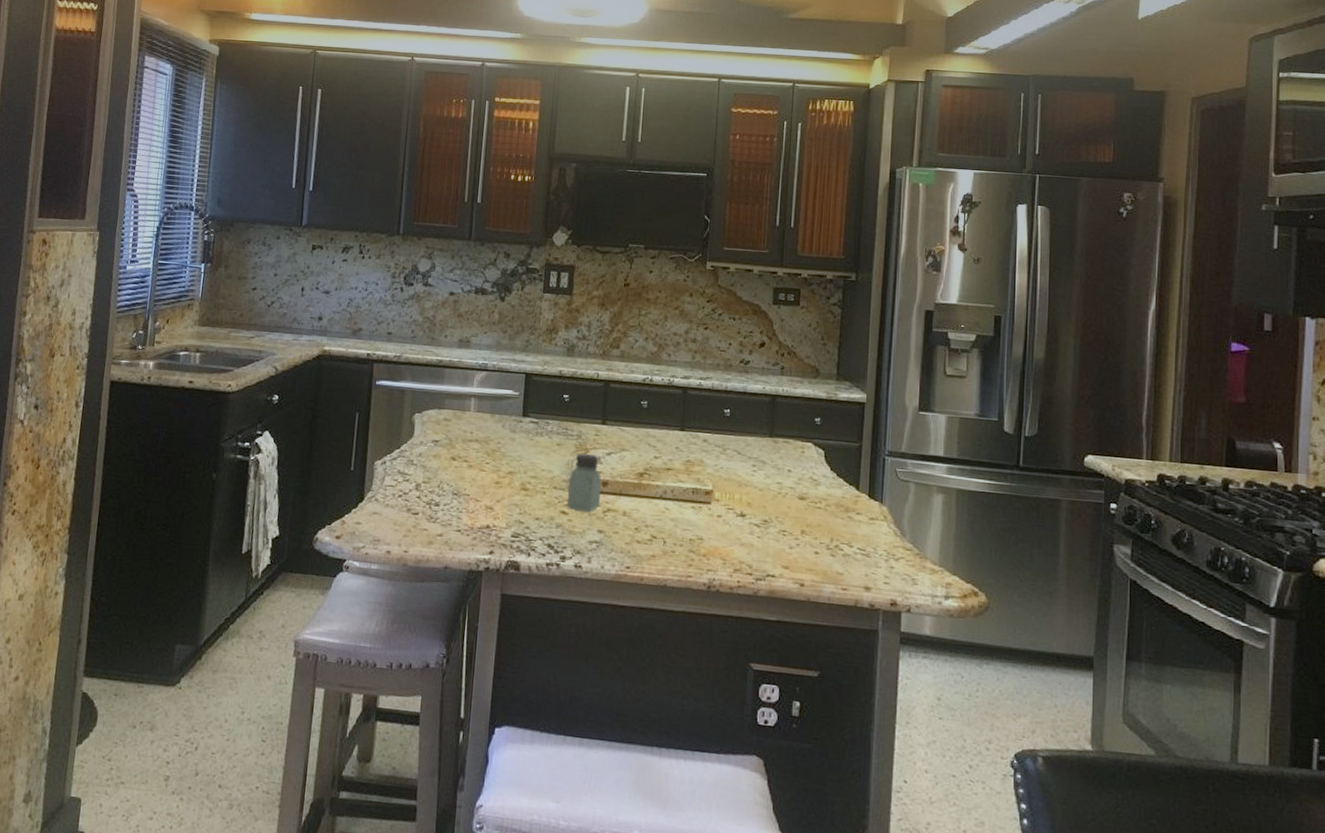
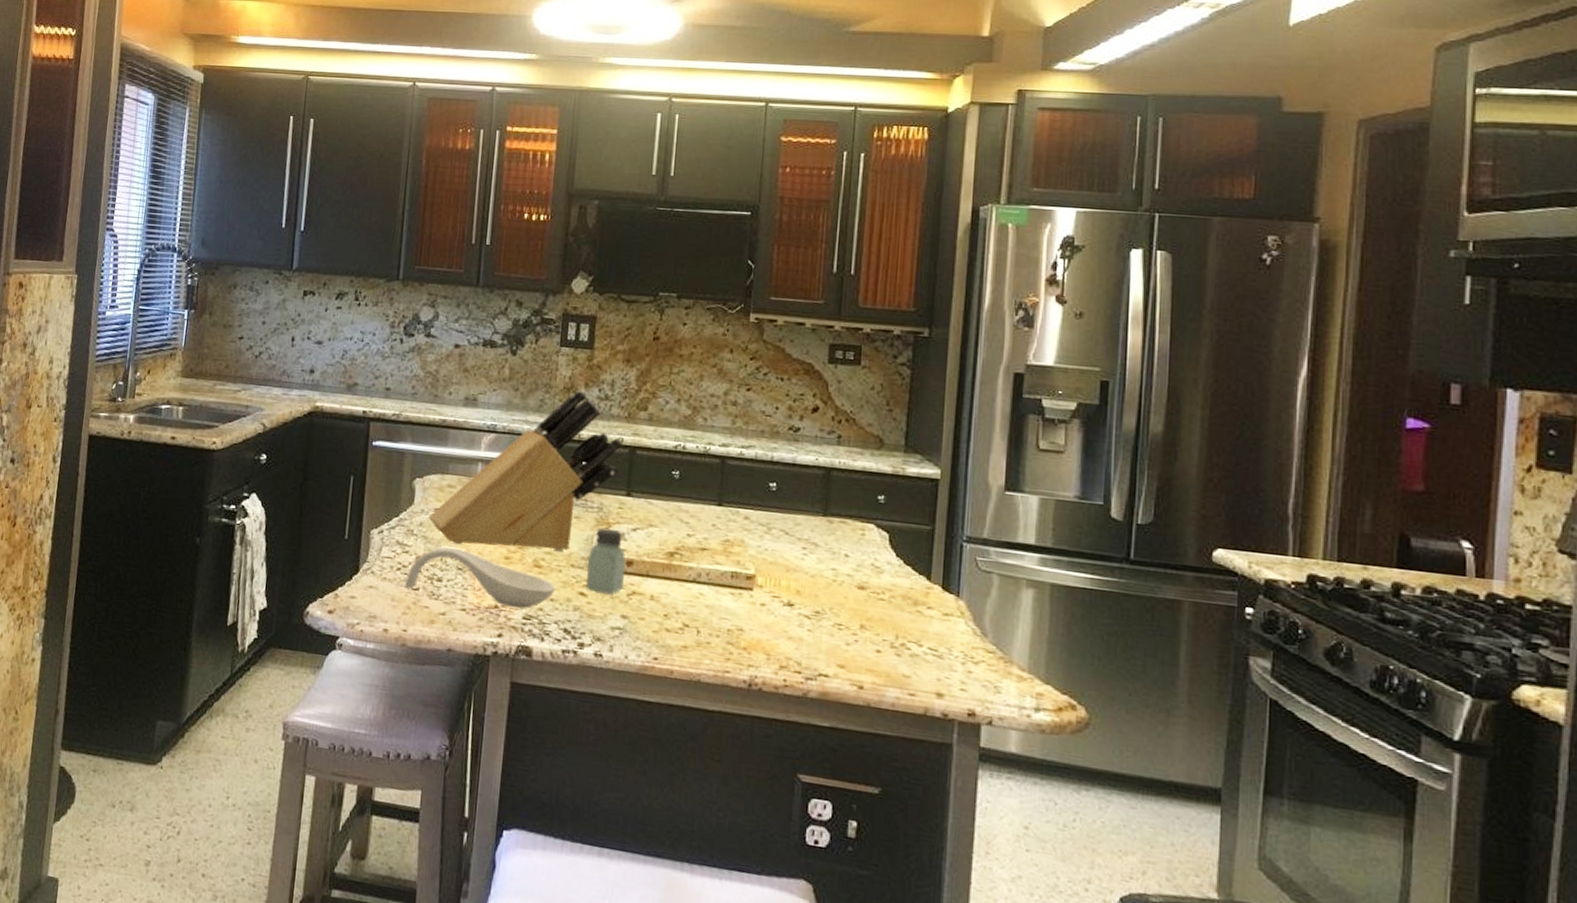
spoon rest: none [406,474,541,528] -> present [405,546,556,609]
knife block: none [427,330,599,475] -> present [429,388,623,551]

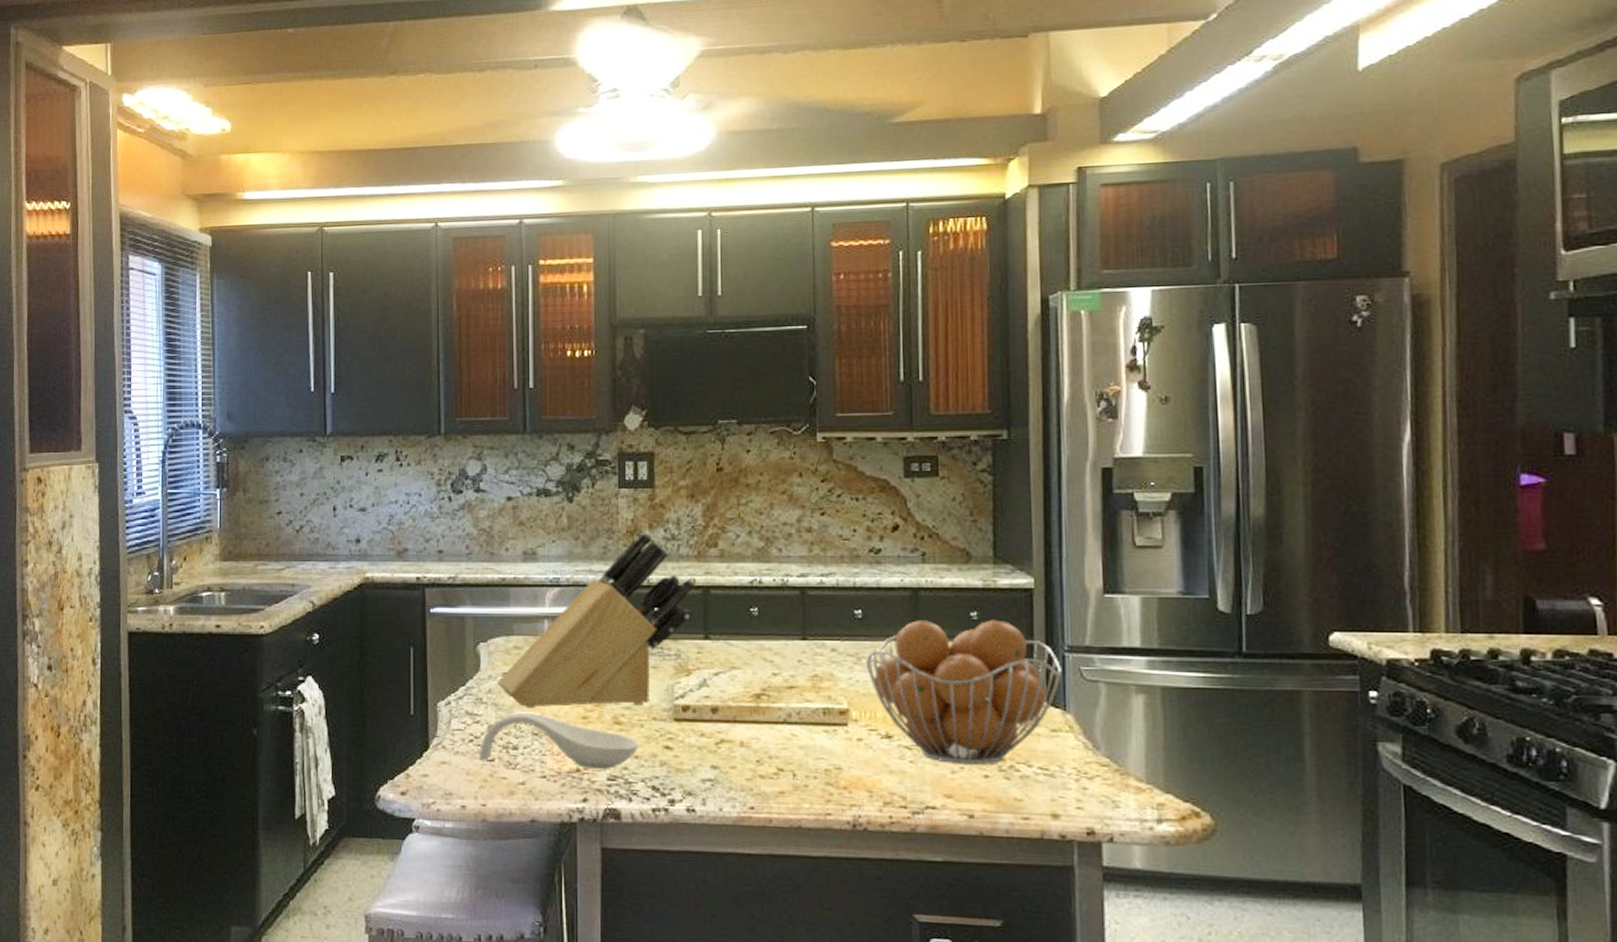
saltshaker: present [586,527,626,595] -> none [671,675,710,746]
fruit basket: none [775,498,959,641] -> present [866,619,1062,765]

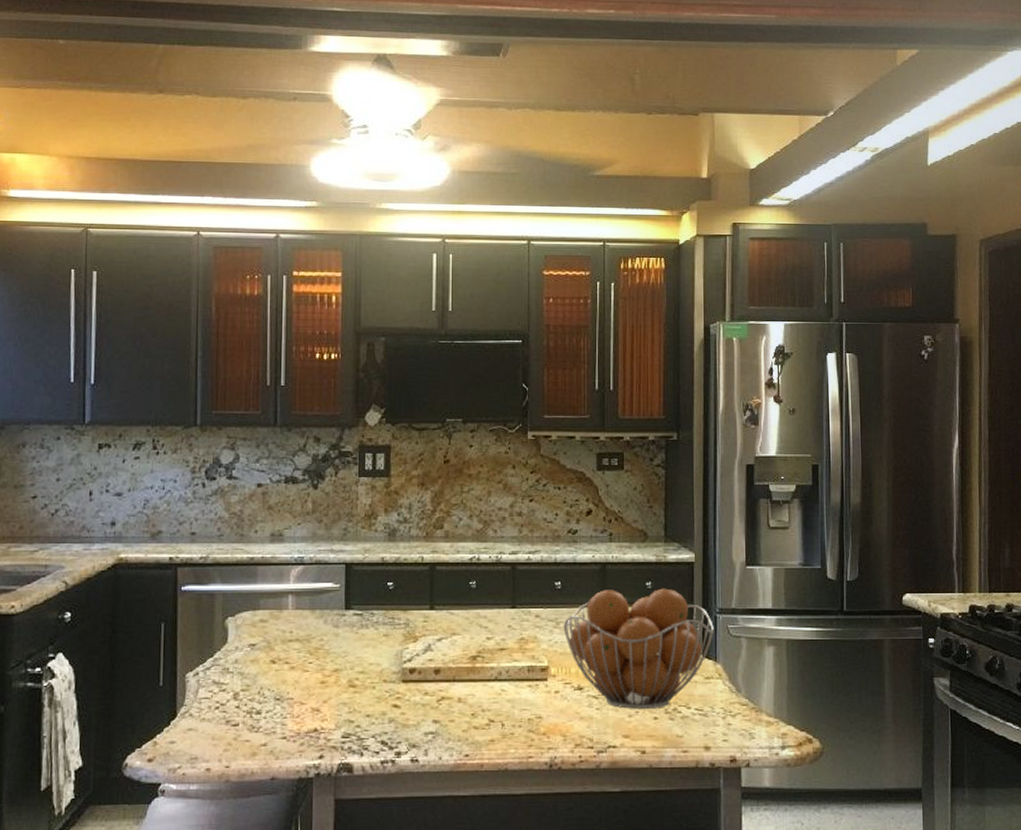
spoon rest: present [479,712,639,770] -> none [224,679,371,729]
knife block: present [498,530,695,709] -> none [244,514,423,676]

